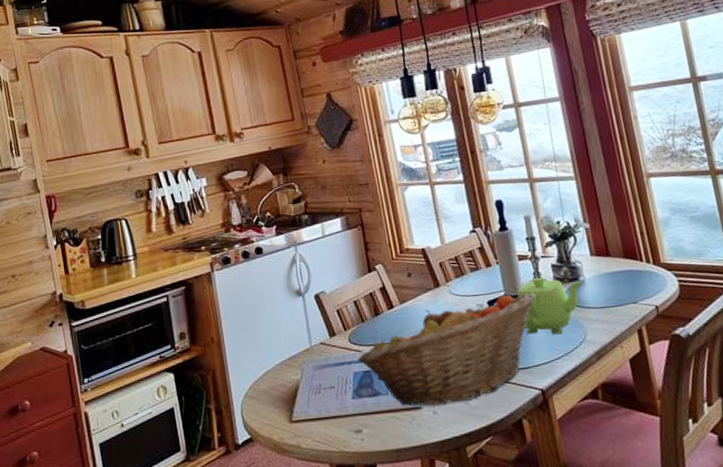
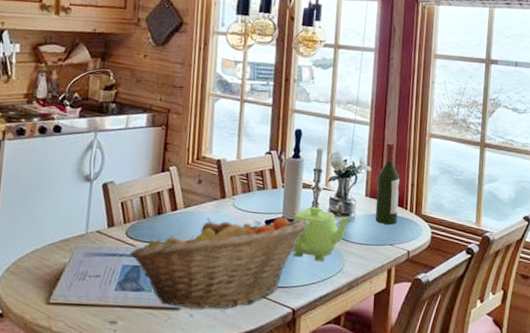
wine bottle: none [598,193,634,282] -> present [375,143,400,225]

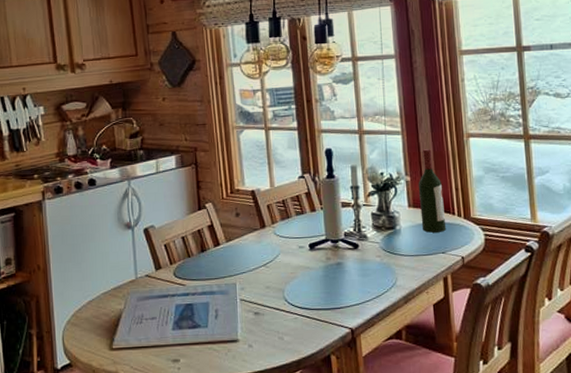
fruit basket: present [130,216,308,310] -> none [181,238,353,340]
teapot: present [293,206,353,262] -> none [338,224,399,279]

